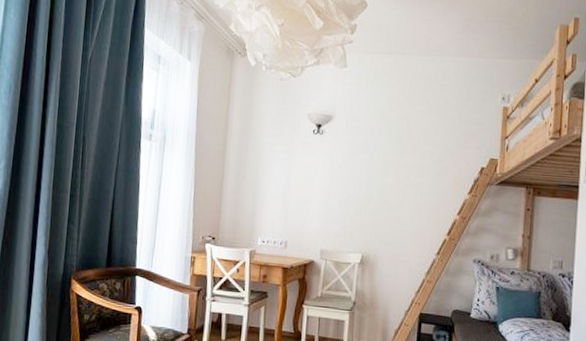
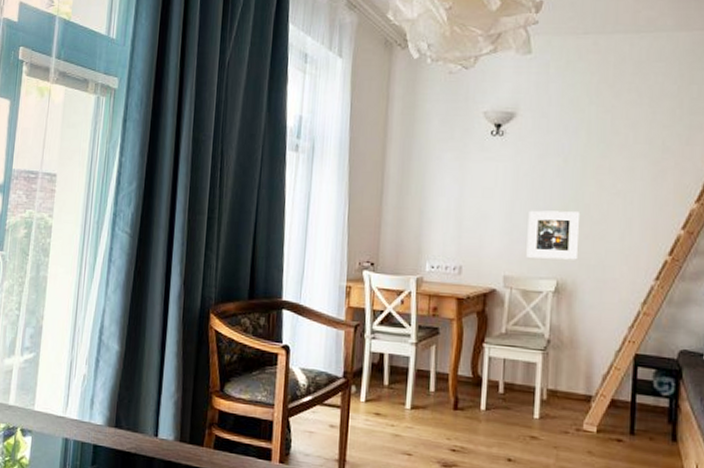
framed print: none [339,196,382,238] -> present [526,210,581,260]

